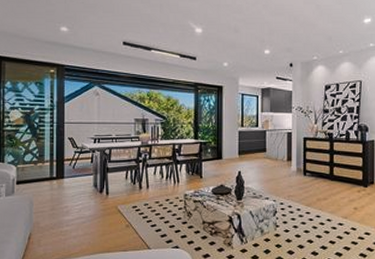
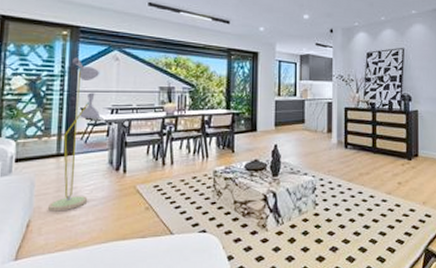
floor lamp: none [45,93,84,227] -> present [48,57,100,212]

